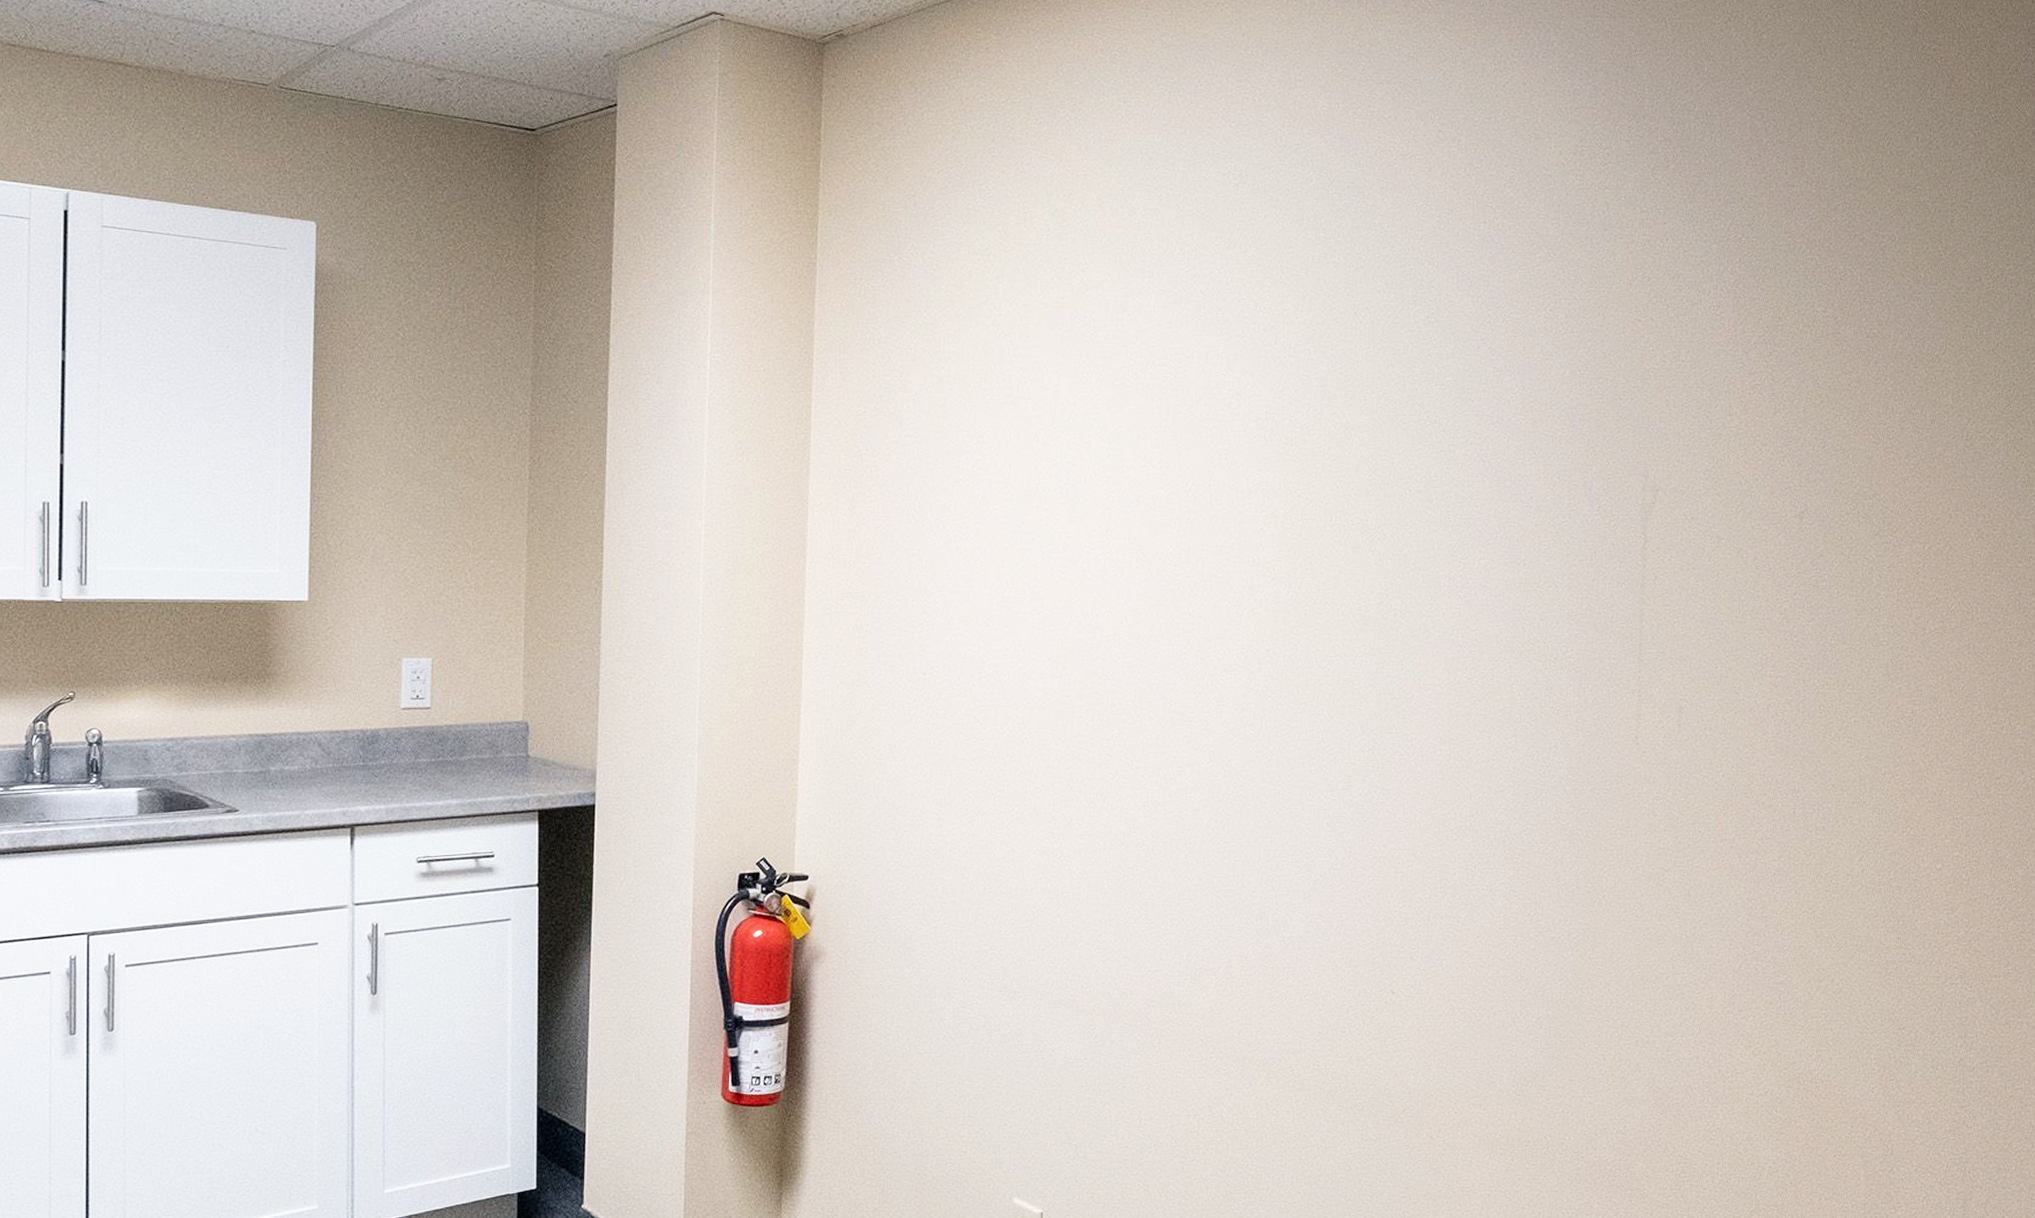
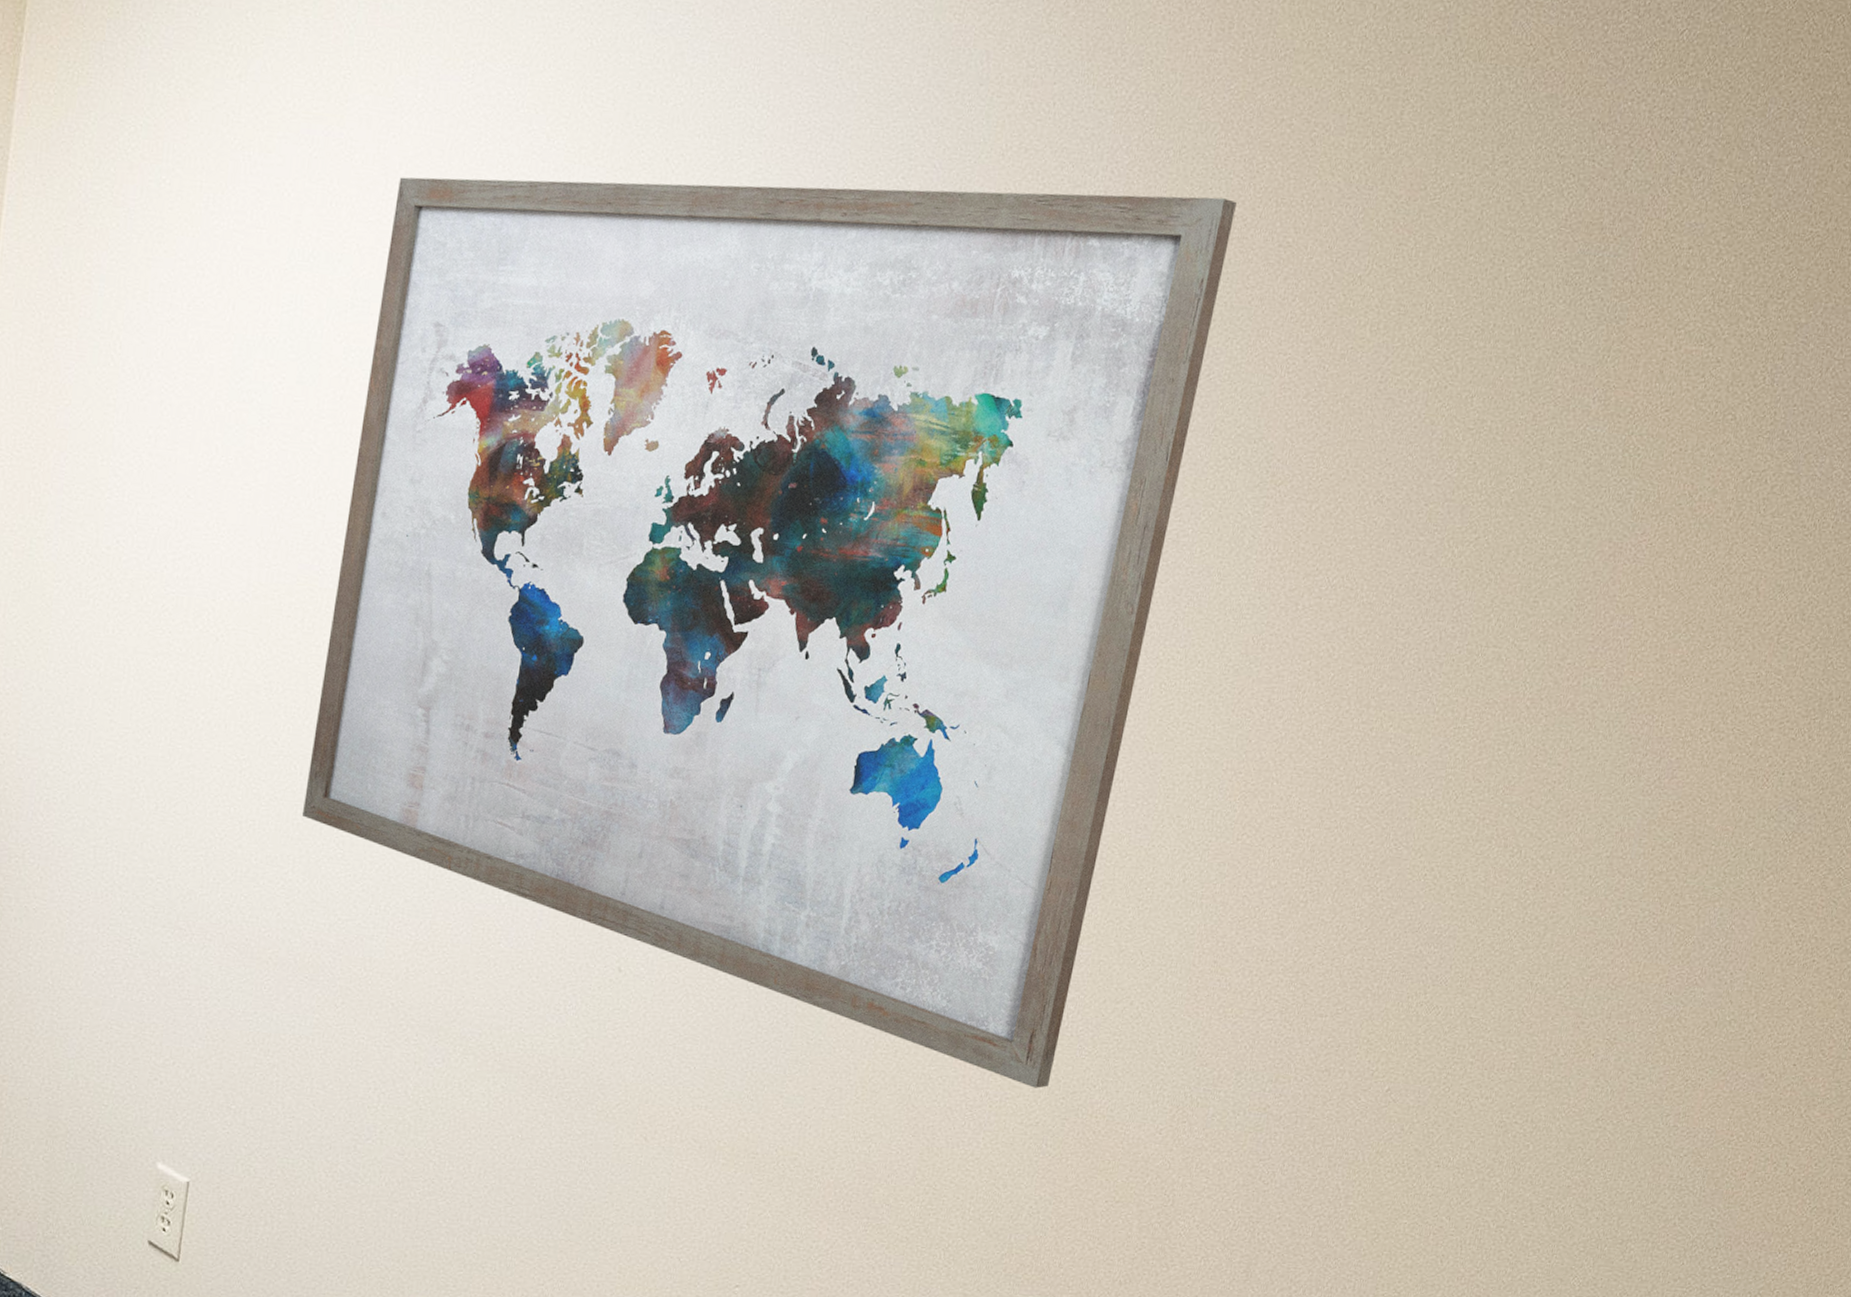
wall art: none [1109,303,1827,1062] -> present [303,177,1237,1088]

